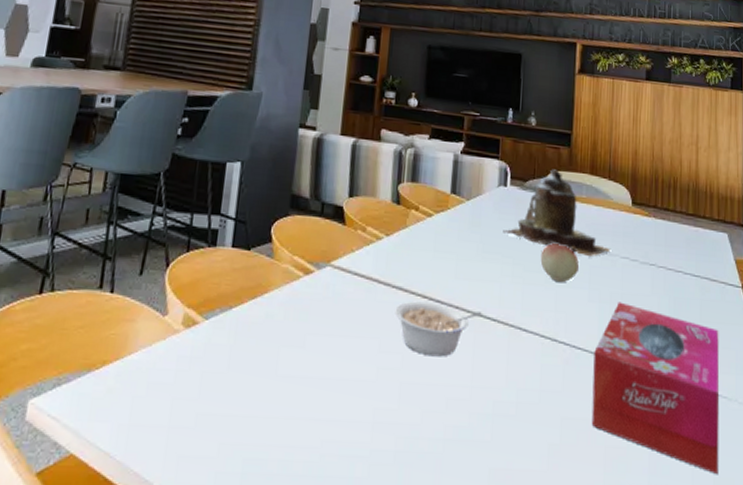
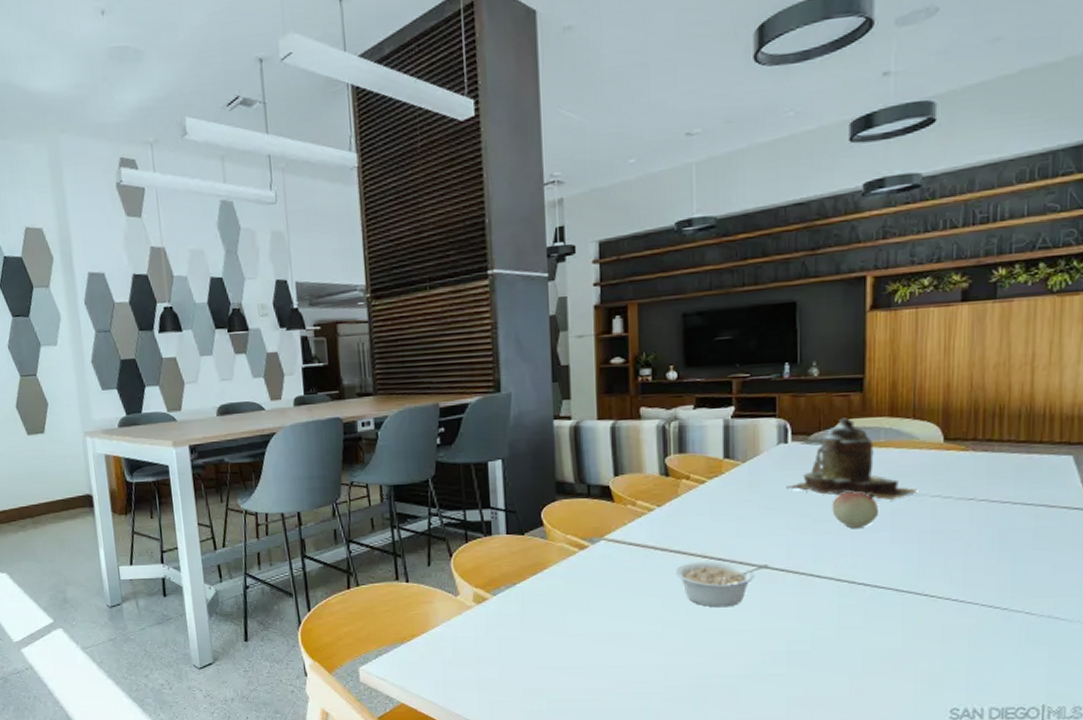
tissue box: present [591,302,720,475] -> none [898,539,1058,691]

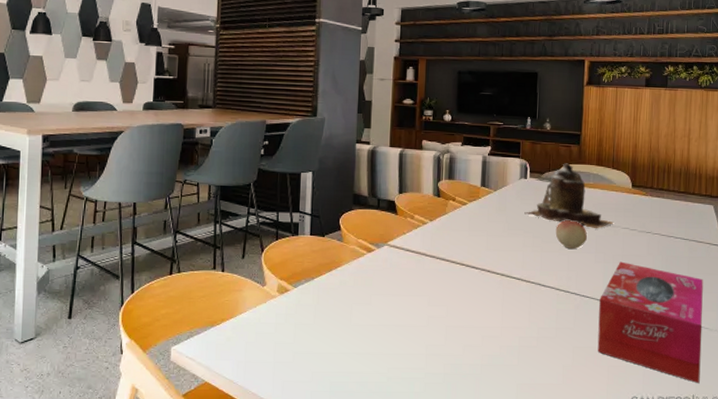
legume: present [675,561,769,608] -> none [439,268,509,307]
tissue box: none [898,539,1058,691] -> present [597,261,704,384]

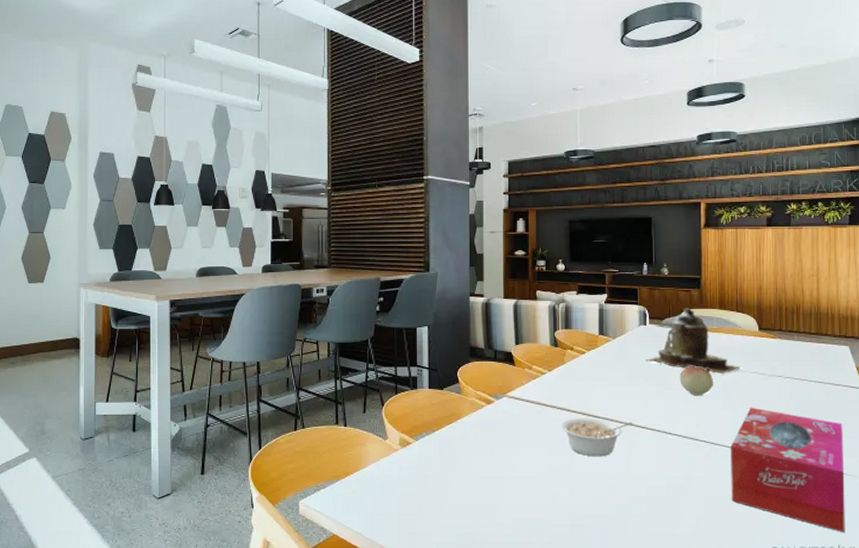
legume: none [439,268,509,307] -> present [561,418,633,457]

